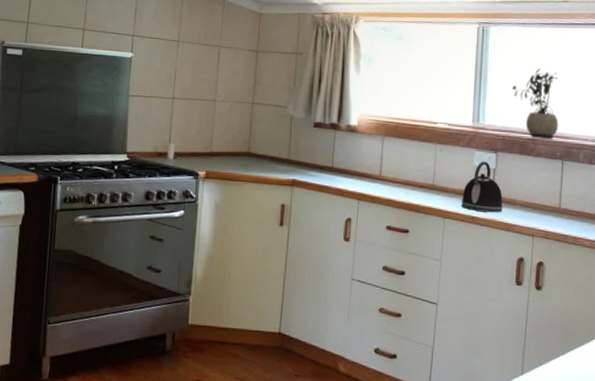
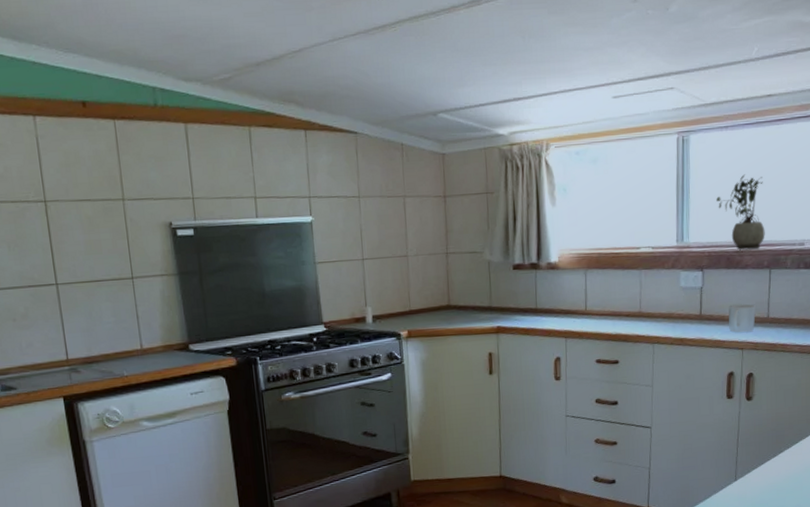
kettle: present [461,161,504,213] -> none [669,280,712,333]
mug: none [521,190,549,220] -> present [729,304,757,333]

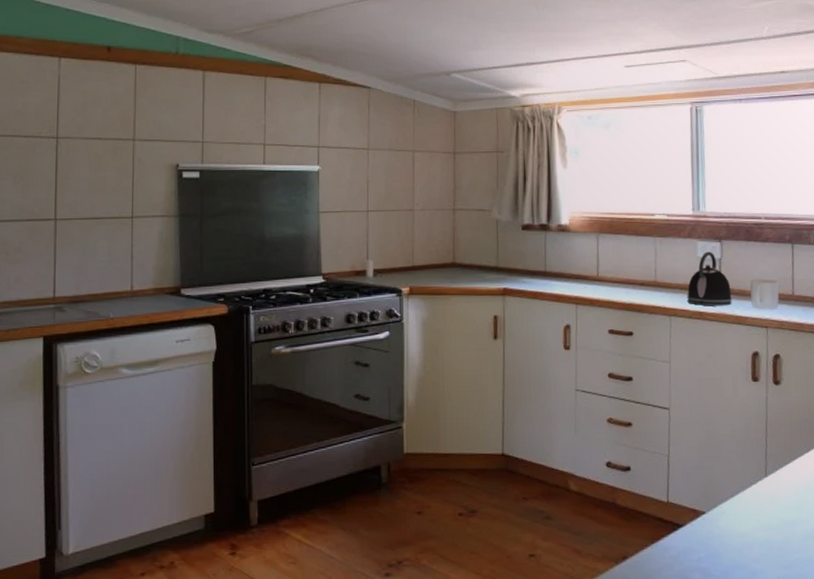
kettle: none [669,280,712,333] -> present [687,251,733,306]
potted plant: present [715,174,765,251] -> none [732,146,786,223]

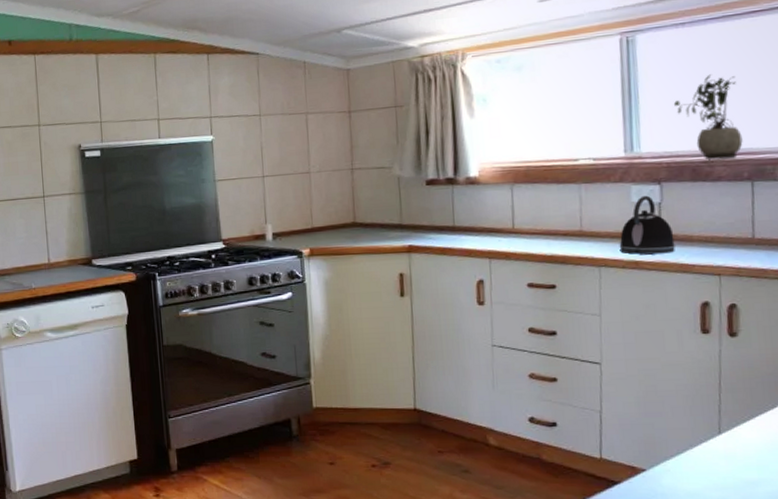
potted plant: none [732,146,786,223] -> present [673,74,743,161]
mug: present [750,279,780,310] -> none [697,222,737,256]

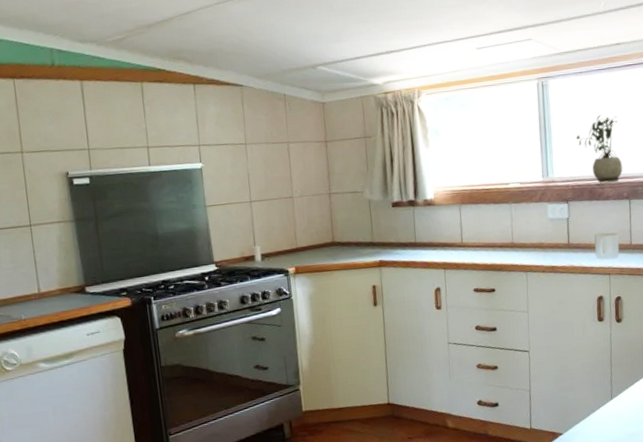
kettle: present [619,195,676,255] -> none [540,212,580,261]
mug: none [697,222,737,256] -> present [594,232,620,260]

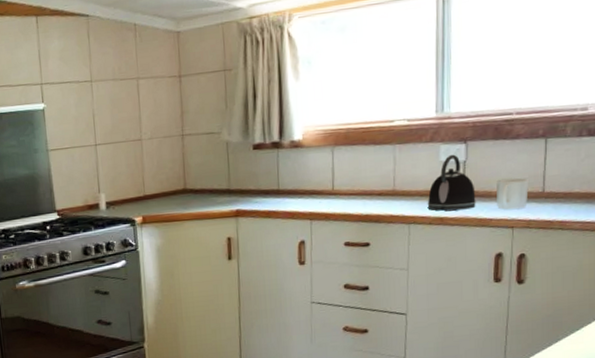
kettle: none [540,212,580,261] -> present [427,154,477,211]
potted plant: present [575,114,623,184] -> none [481,34,540,119]

